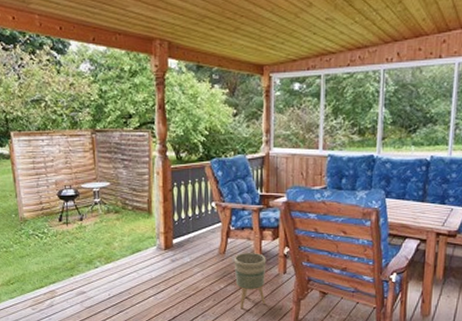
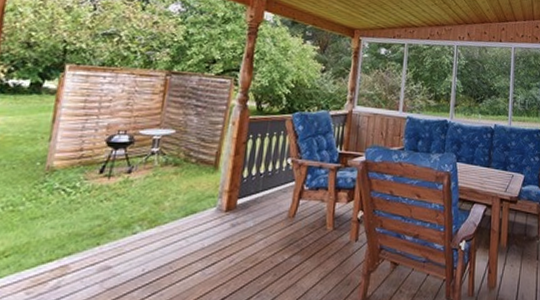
planter: present [233,252,266,310] -> none [301,215,339,286]

